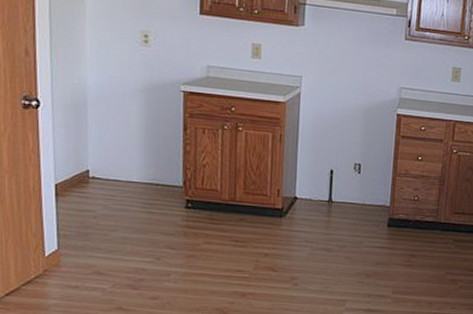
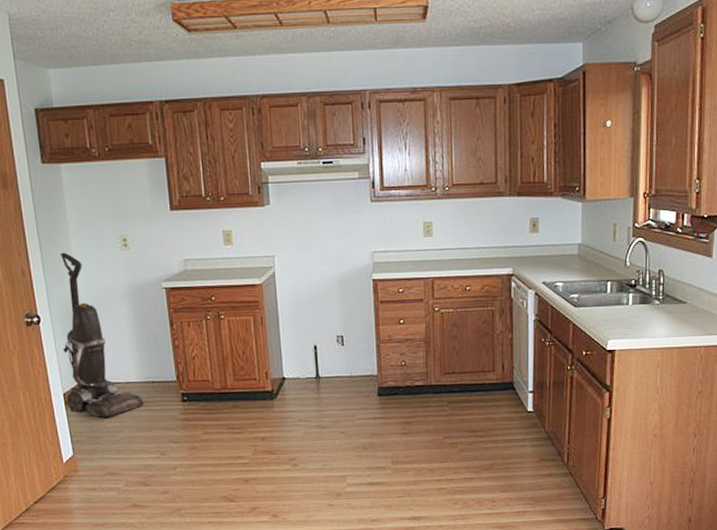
vacuum cleaner: none [58,38,144,214] -> present [61,252,144,417]

